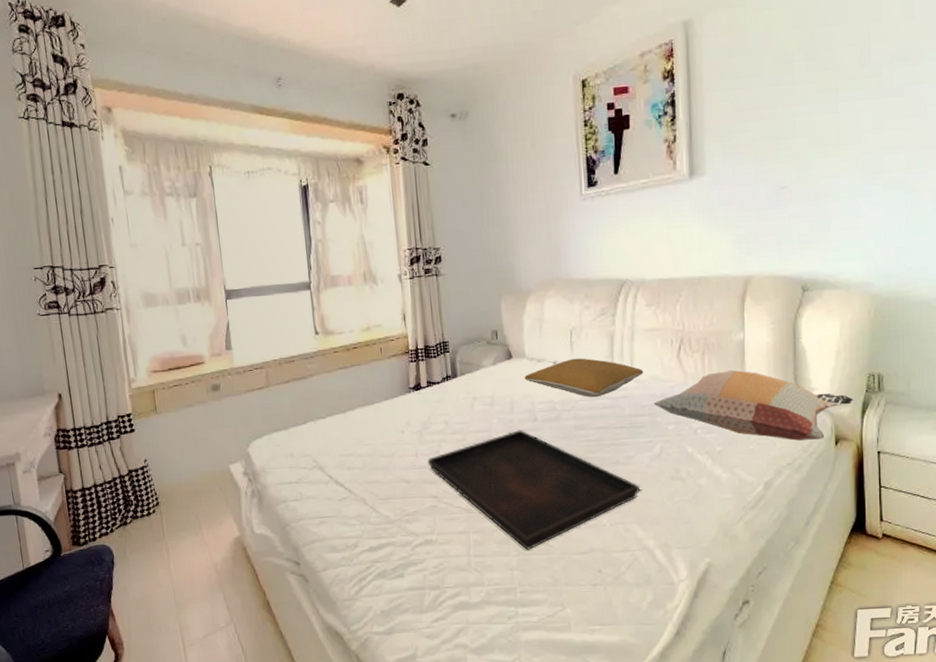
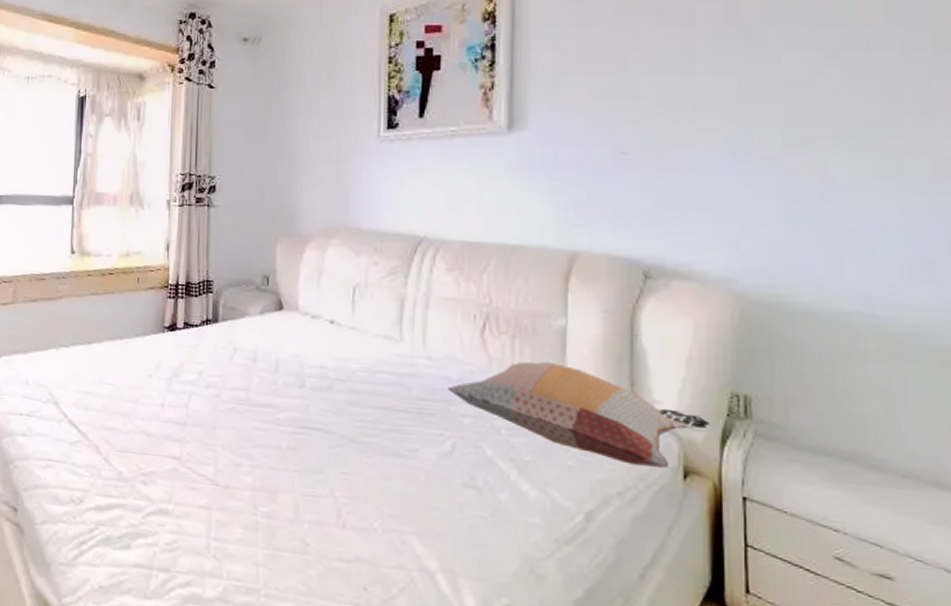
serving tray: present [427,430,641,550] -> none [174,395,424,544]
pillow: present [524,358,644,397] -> none [295,320,438,370]

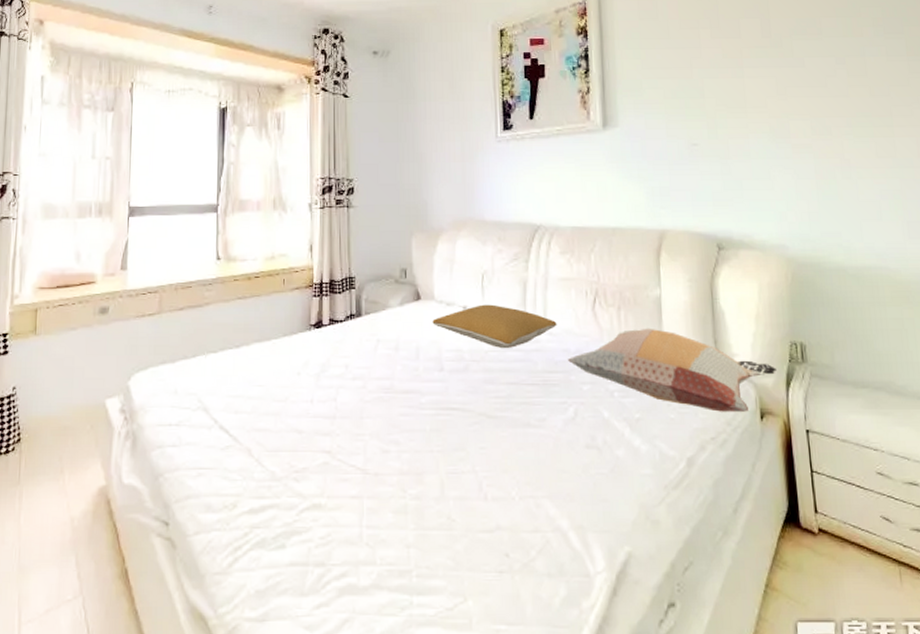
pillow: none [295,320,438,370] -> present [432,304,557,348]

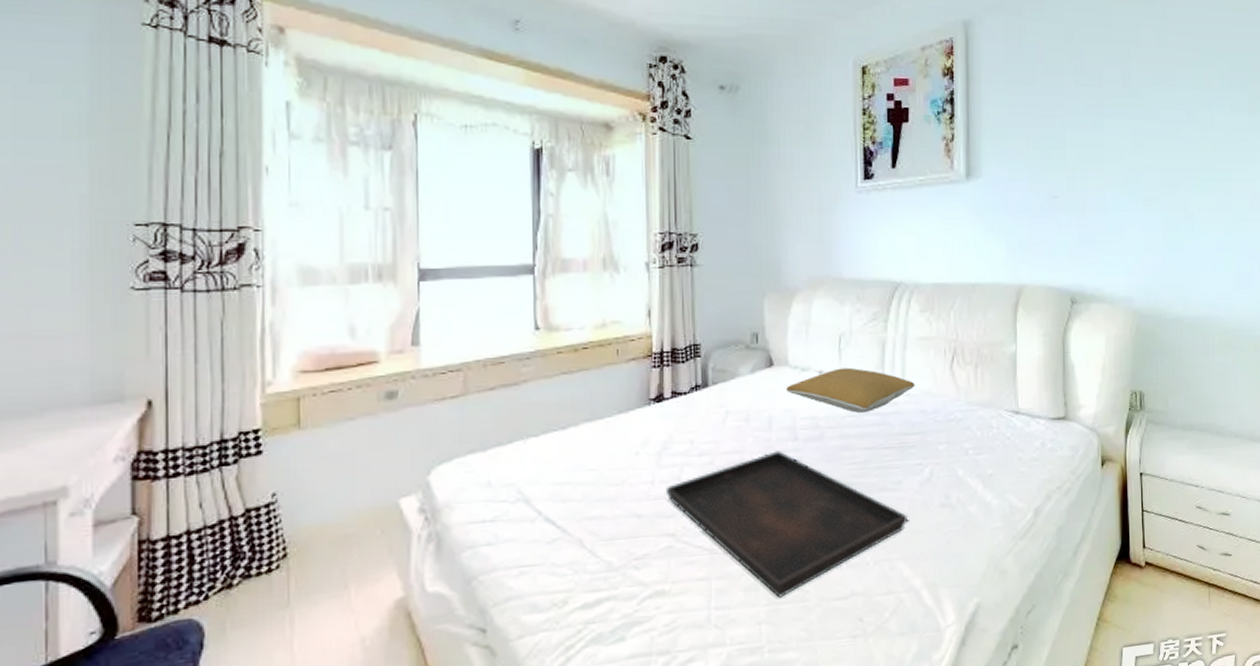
serving tray: none [323,380,553,523] -> present [665,451,908,598]
decorative pillow: present [568,328,778,412] -> none [925,384,1119,462]

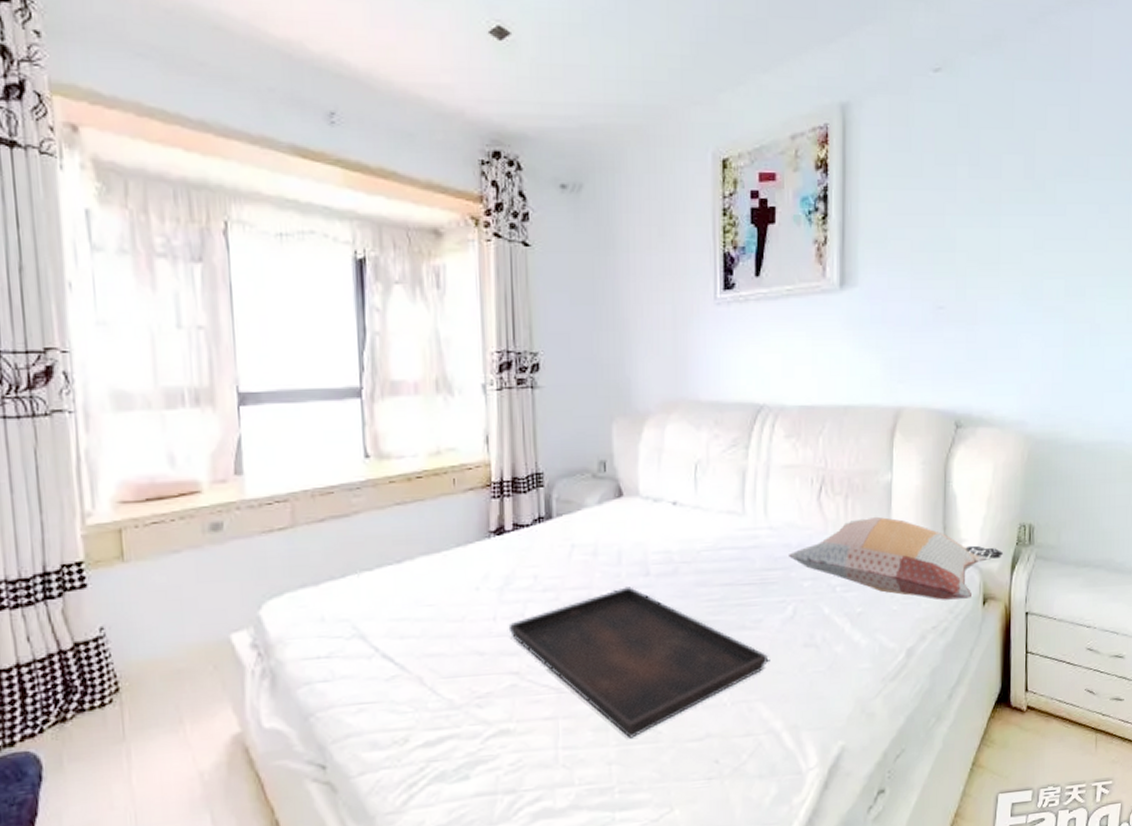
pillow: present [786,367,915,413] -> none [637,498,778,547]
decorative pillow: none [925,384,1119,462] -> present [789,516,1004,600]

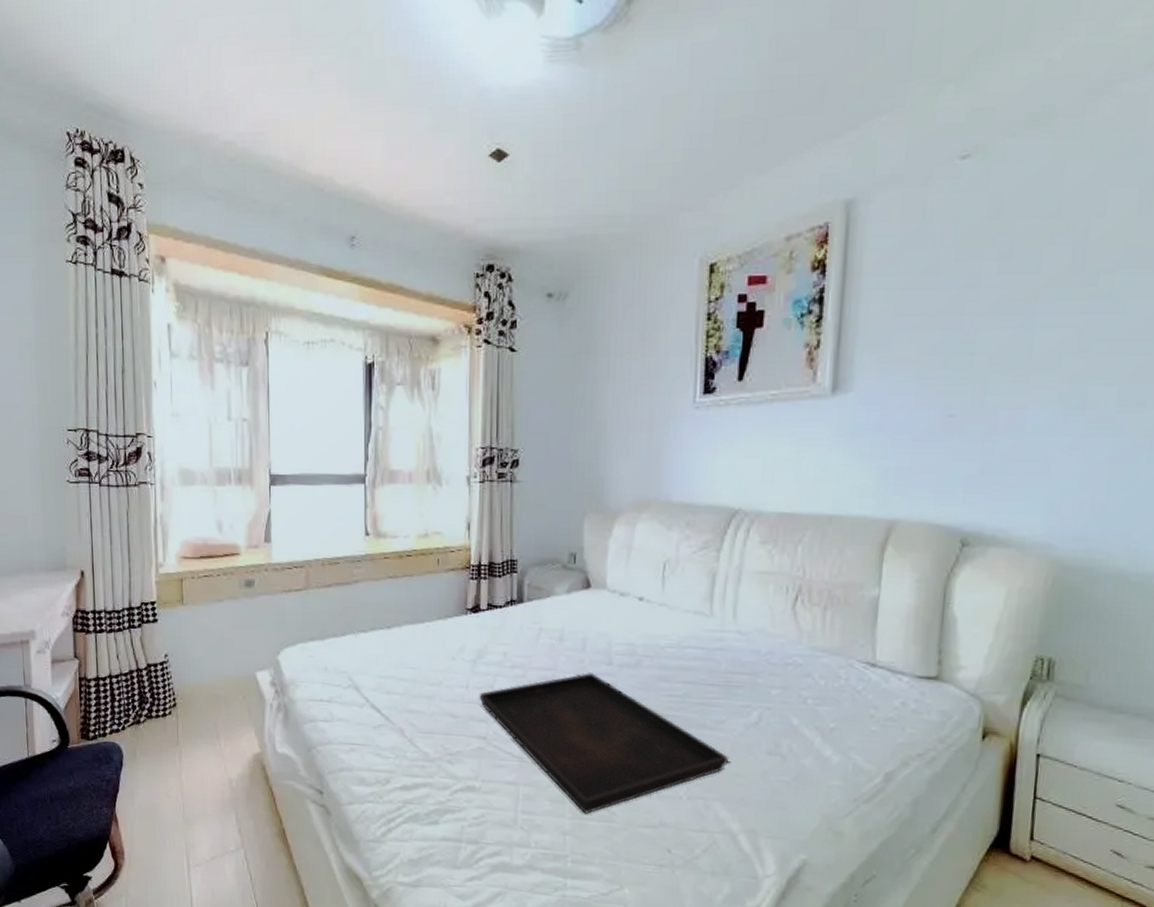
decorative pillow: present [789,516,1004,600] -> none [757,631,1013,730]

